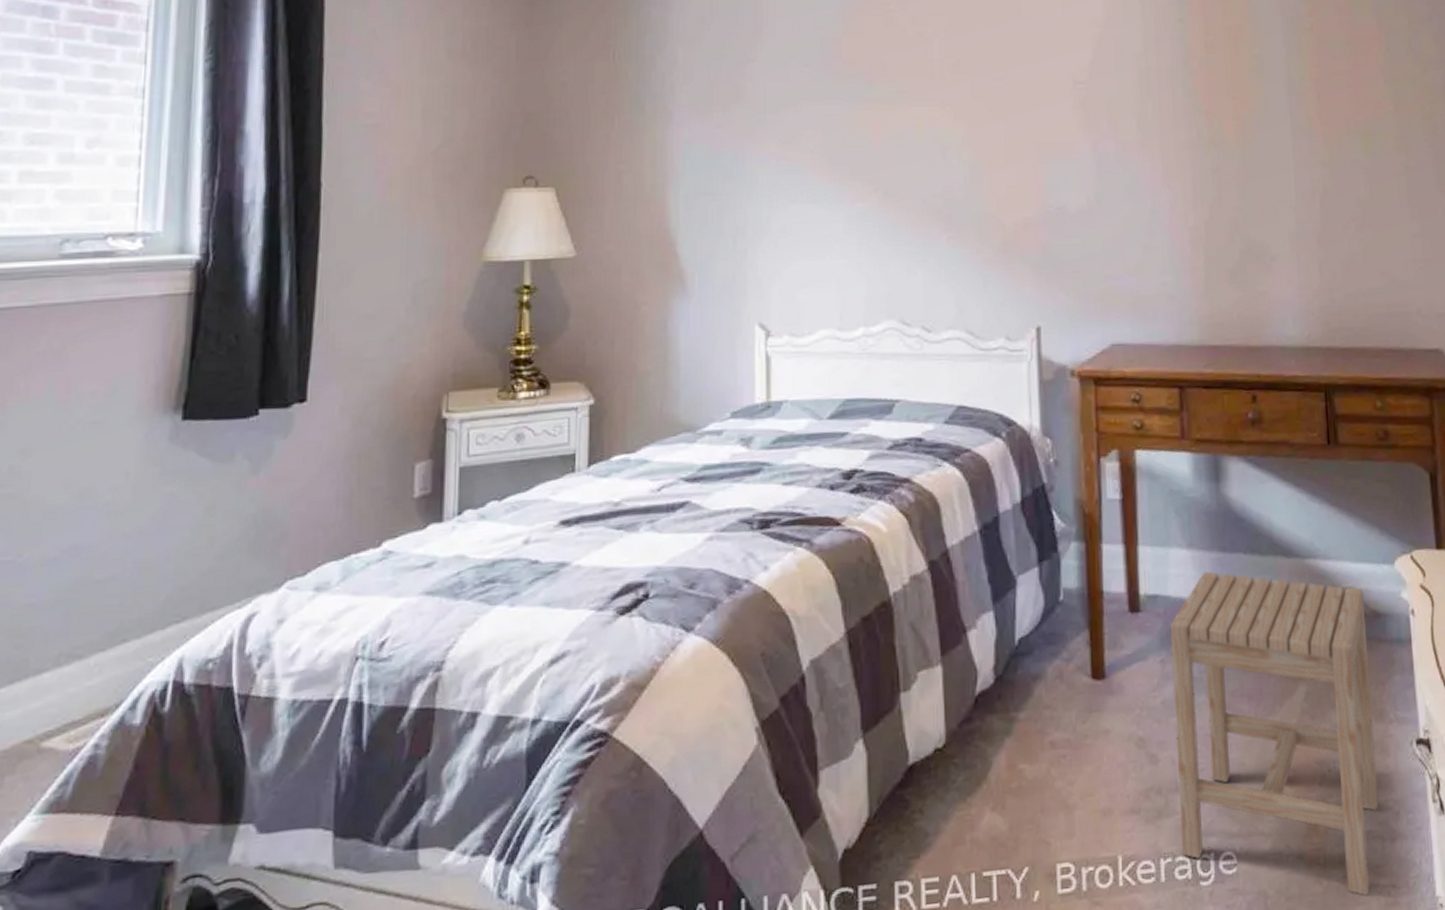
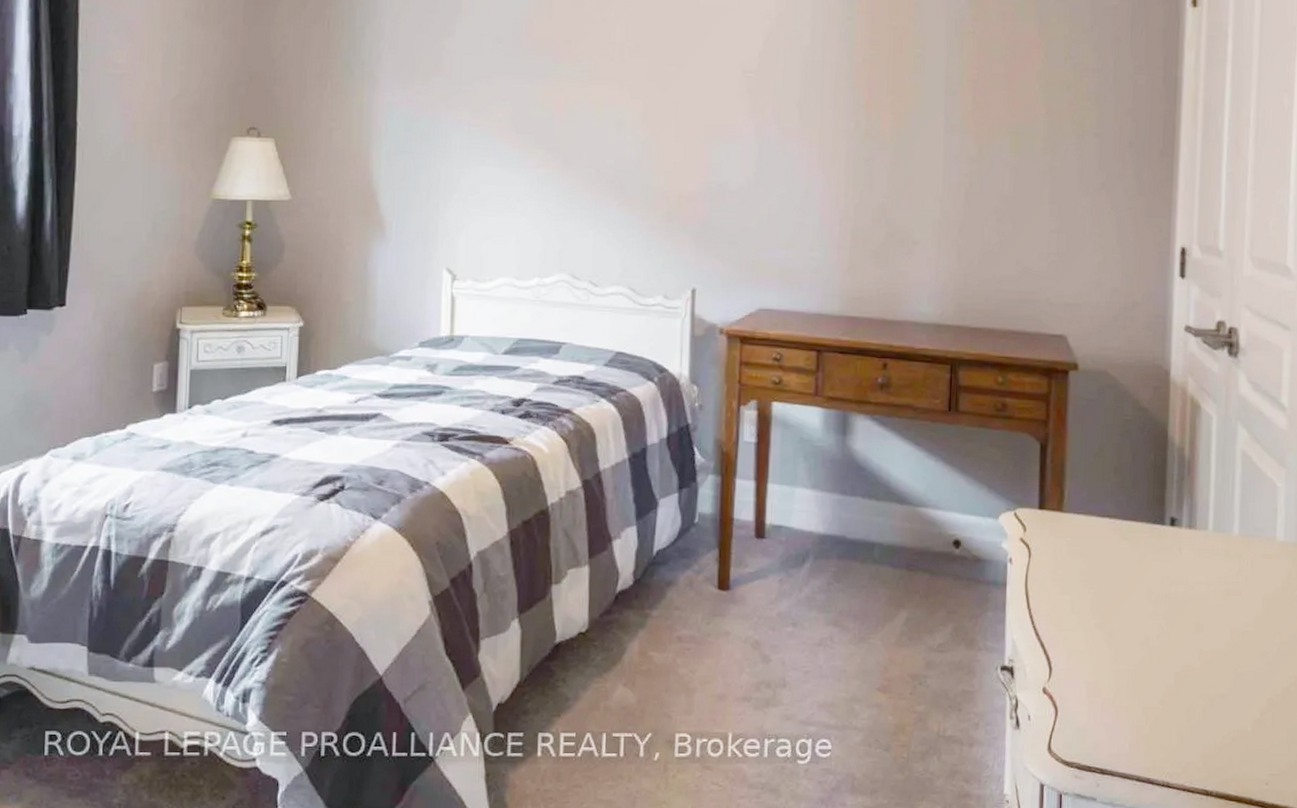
stool: present [1169,571,1379,896] -> none [783,509,967,787]

